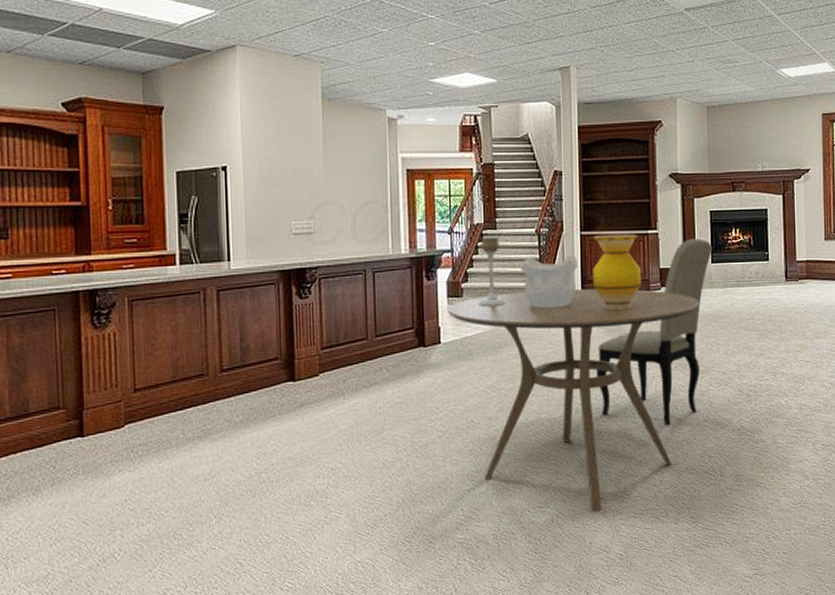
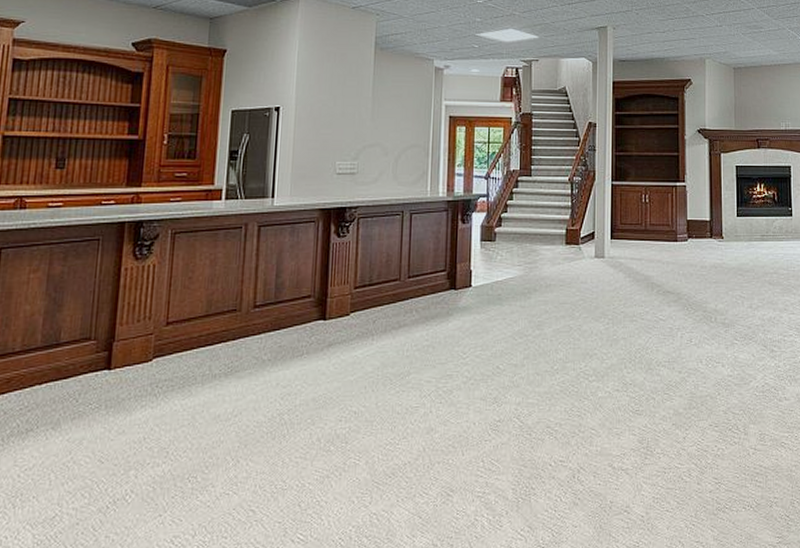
dining table: present [448,288,699,511] -> none [480,237,725,467]
candle holder: present [479,236,507,306] -> none [511,183,538,251]
decorative bowl: present [520,256,578,308] -> none [552,205,608,255]
vase: present [593,234,642,310] -> none [622,185,670,260]
dining chair: present [597,239,712,426] -> none [623,192,738,380]

